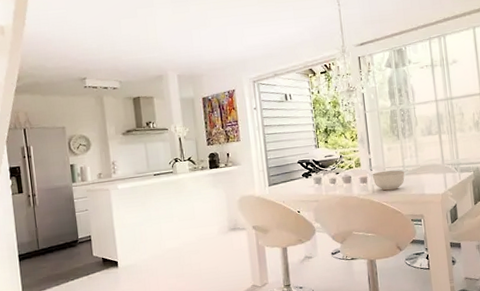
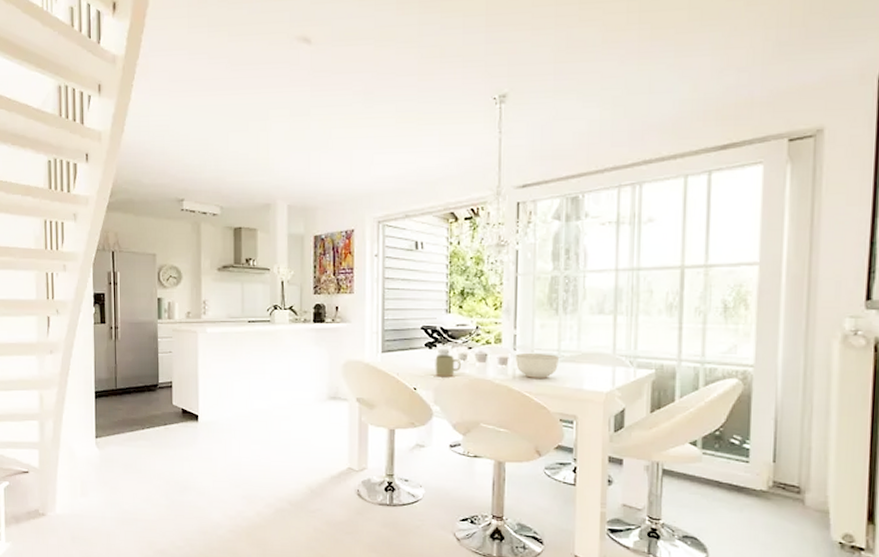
mug: none [311,181,333,199] -> present [435,355,462,376]

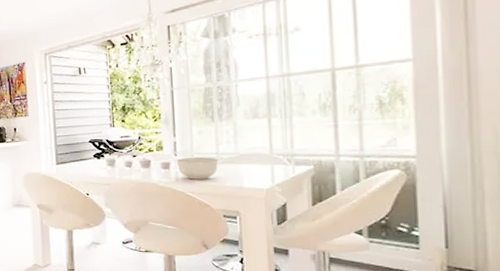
mug: present [435,355,462,376] -> none [103,163,128,182]

